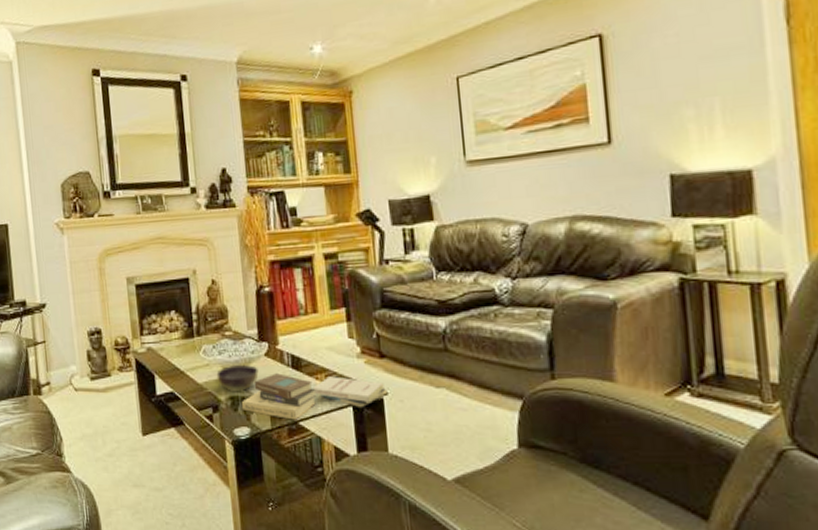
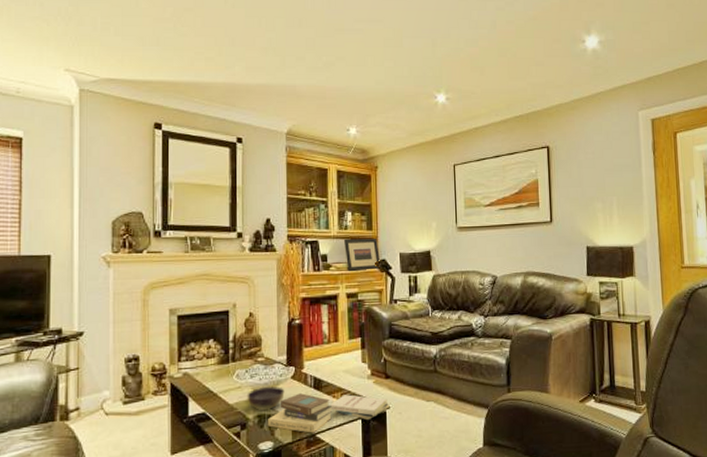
picture frame: none [315,182,366,228] -> present [343,238,381,272]

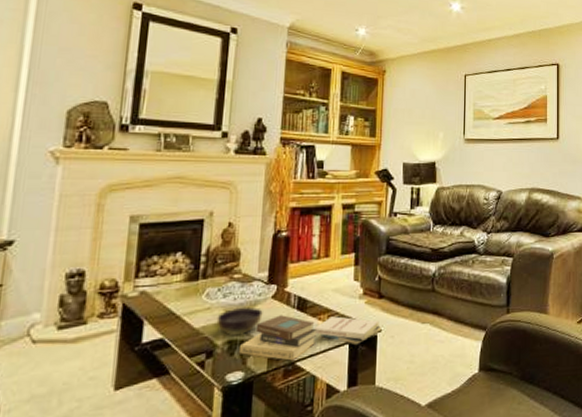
picture frame: present [343,238,381,272] -> none [343,145,383,181]

